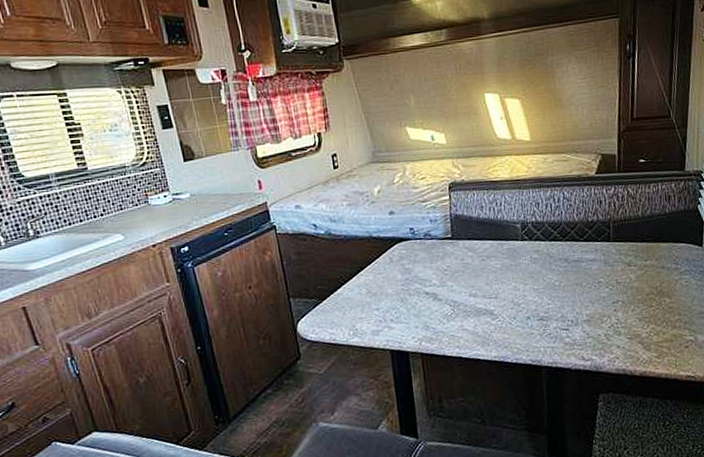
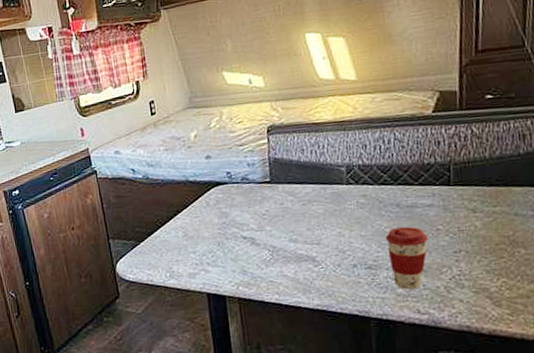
coffee cup: none [555,279,591,339] -> present [385,226,428,290]

